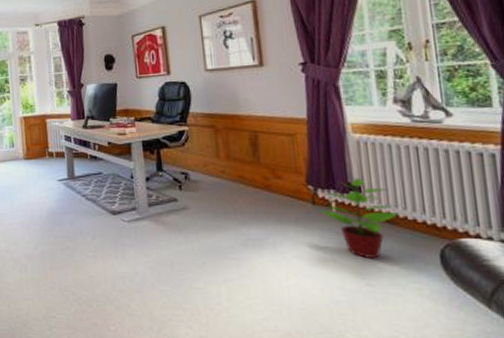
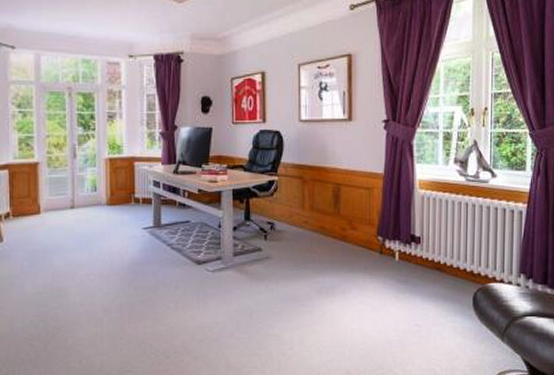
potted plant: present [317,177,399,258] -> none [383,229,447,302]

